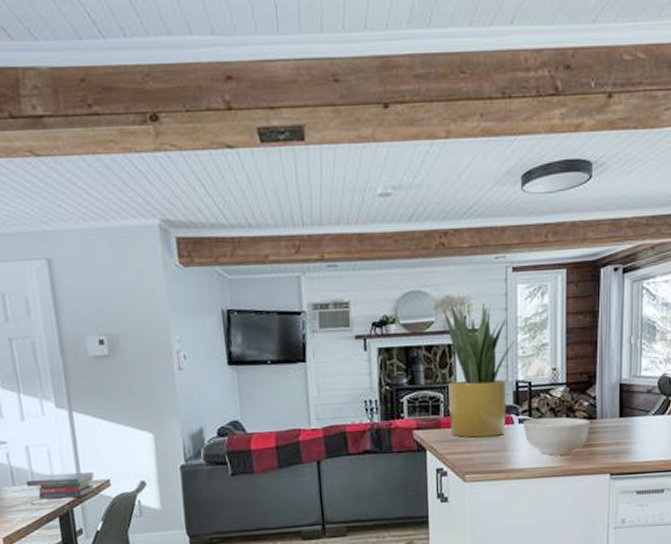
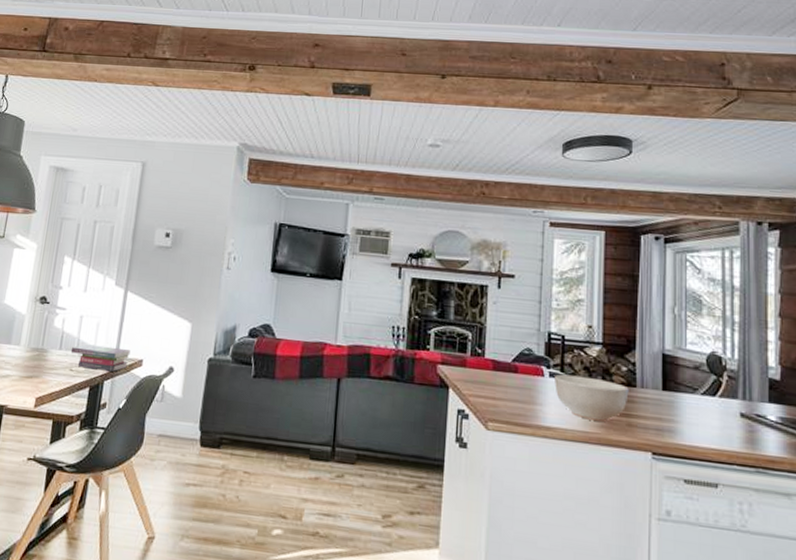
planter: present [443,303,516,438] -> none [476,249,550,387]

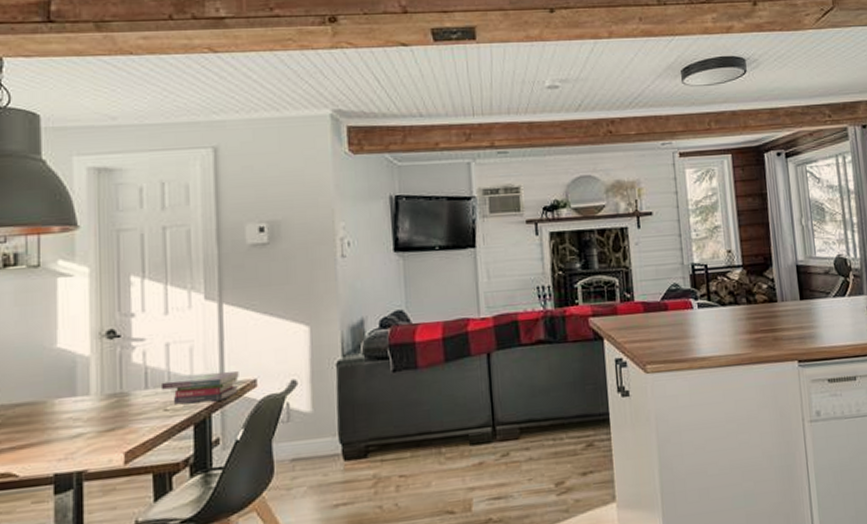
bowl: present [555,374,629,422] -> none [703,300,772,343]

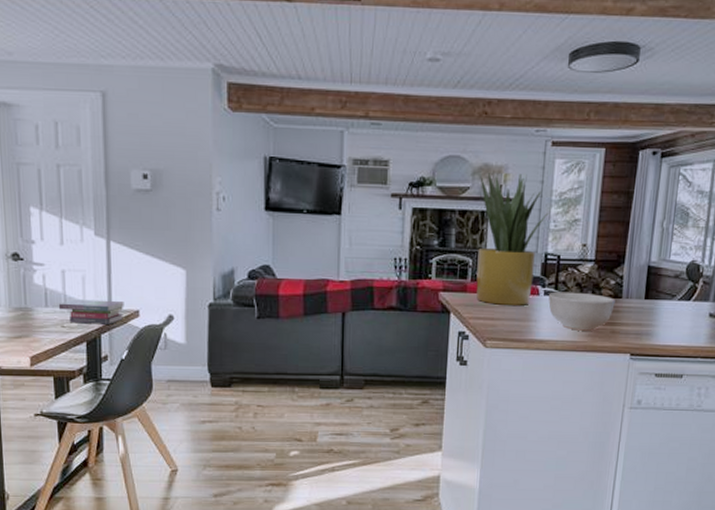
planter: none [614,187,689,325] -> present [476,173,549,305]
bowl: none [703,300,772,343] -> present [548,291,615,331]

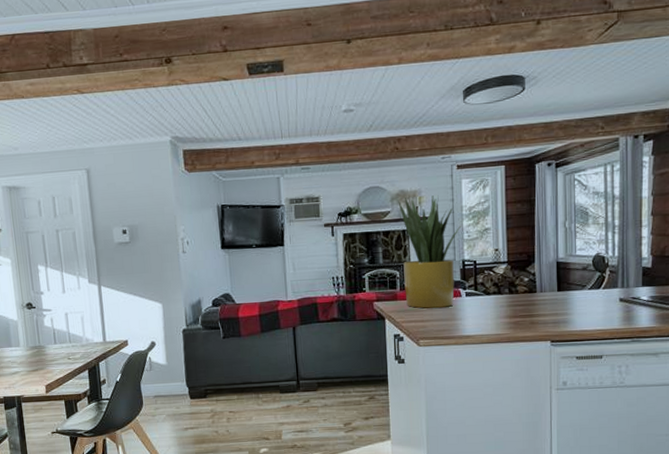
books: present [58,299,124,324] -> none [64,334,116,356]
bowl: present [548,291,615,331] -> none [470,290,531,325]

